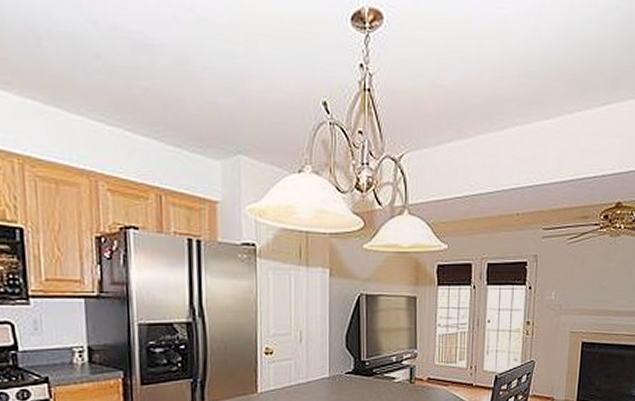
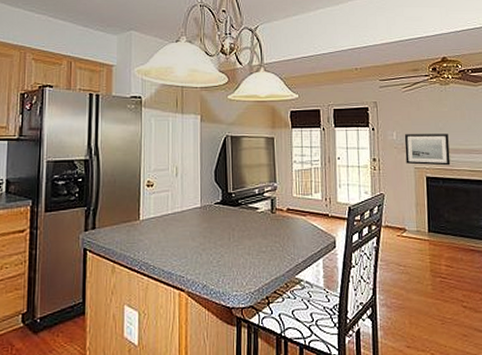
wall art: none [562,294,611,330] -> present [404,134,451,166]

